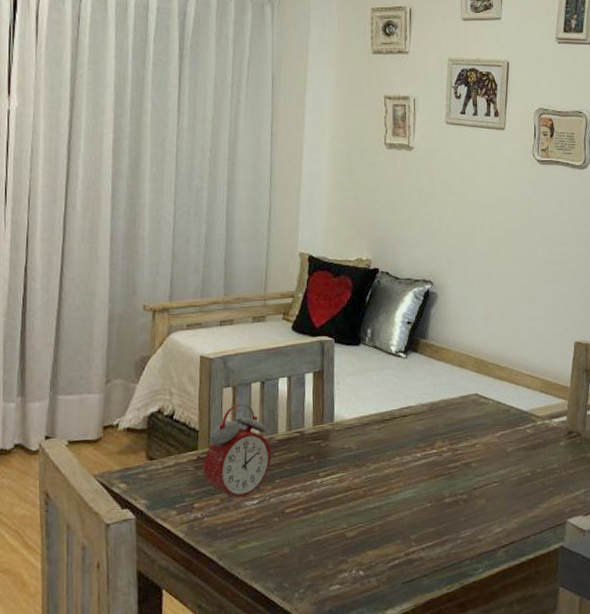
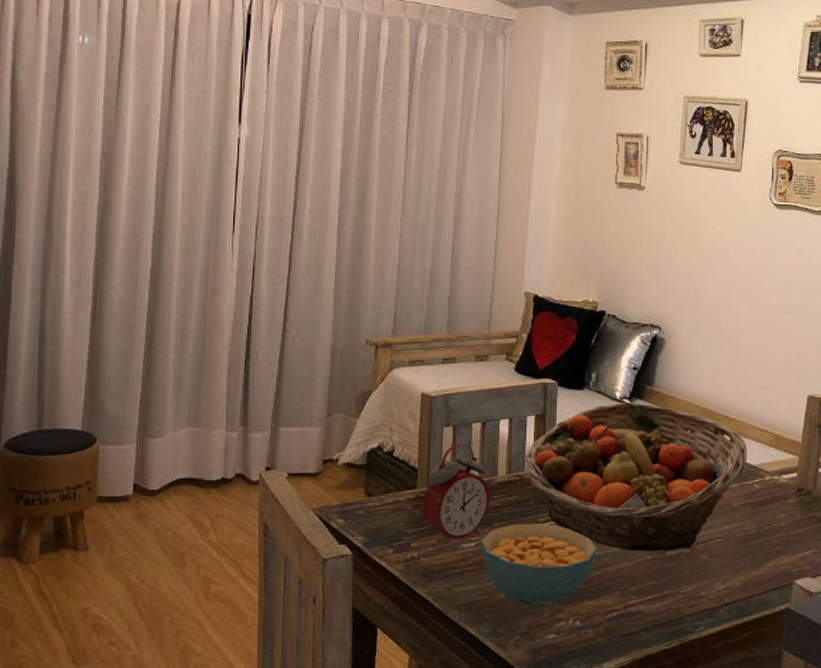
cereal bowl: none [263,477,378,560] -> present [481,523,598,608]
fruit basket: none [305,355,519,500] -> present [525,402,747,552]

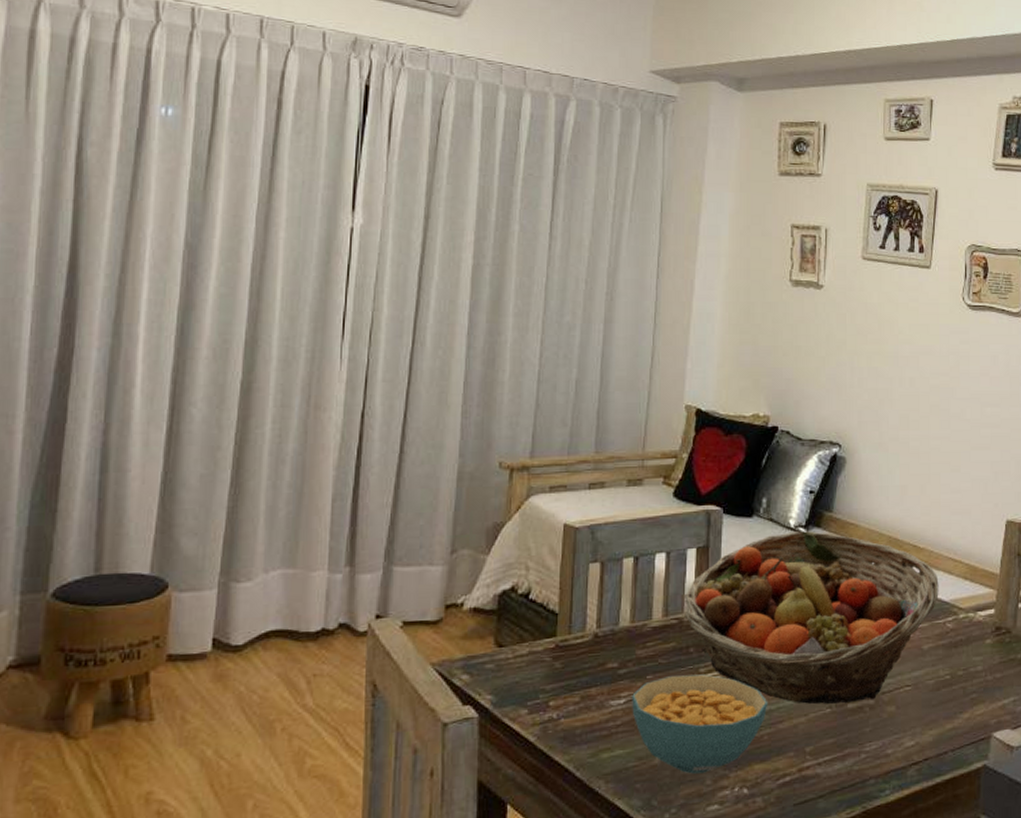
alarm clock: present [421,444,491,543] -> none [561,582,644,700]

